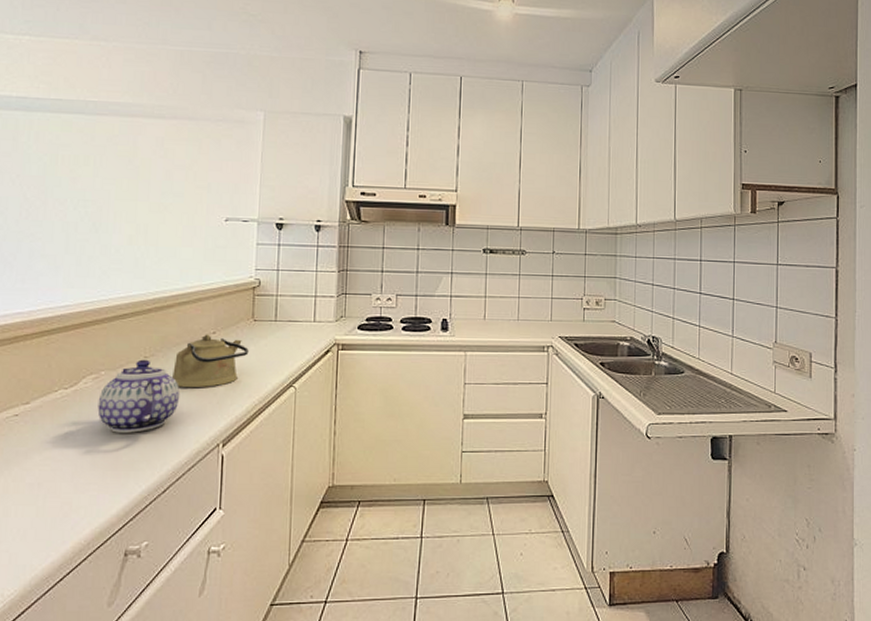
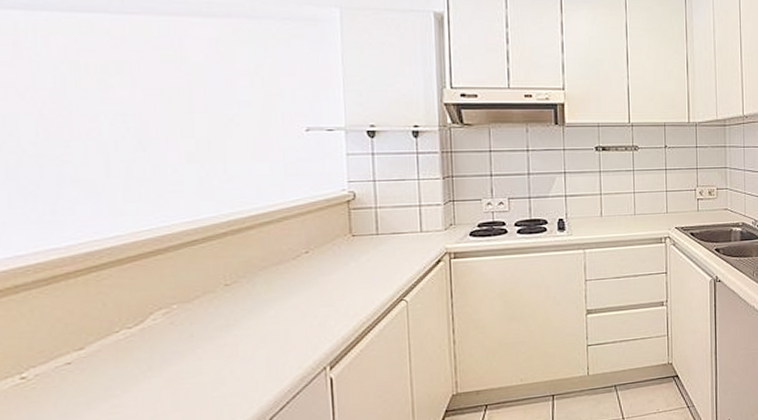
teapot: present [97,359,179,433] -> none [173,287,273,369]
kettle: present [171,334,249,388] -> none [260,254,350,313]

